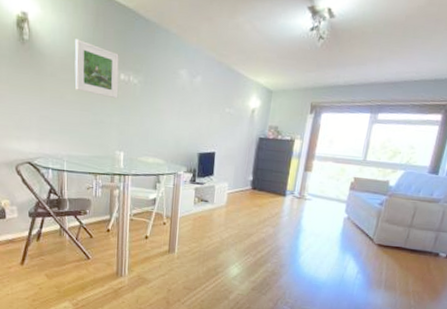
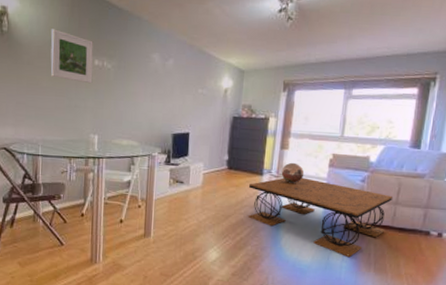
coffee table: none [269,199,408,276] -> present [248,177,393,258]
decorative sphere: none [303,184,326,205] -> present [281,162,305,183]

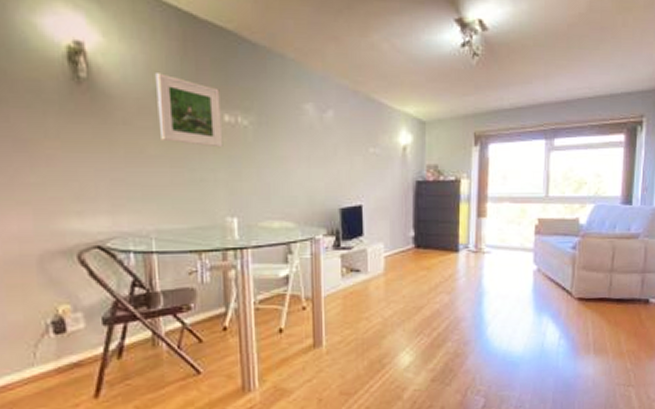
coffee table: present [248,177,393,258] -> none [443,250,607,341]
decorative sphere: present [281,162,305,183] -> none [480,233,508,258]

